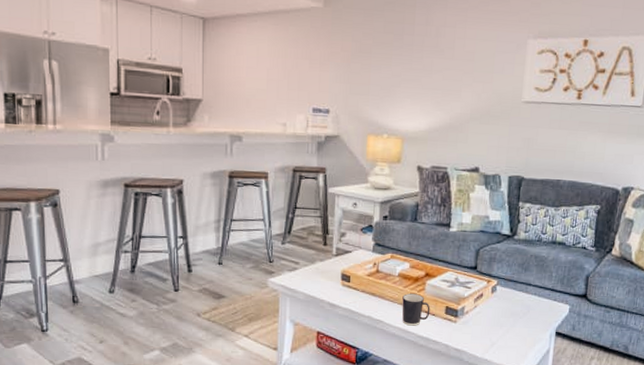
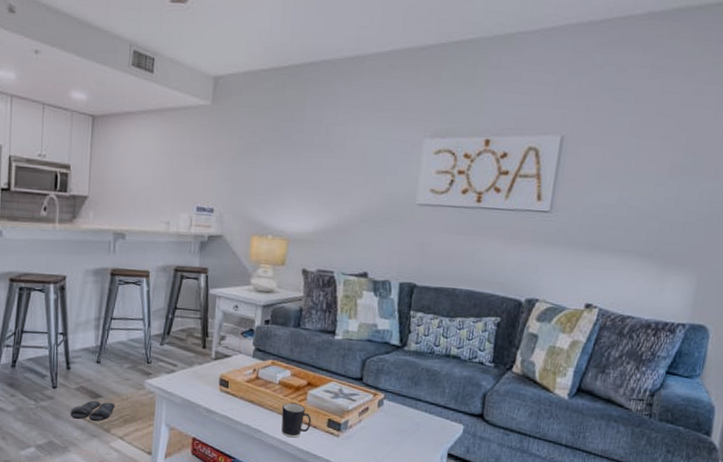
slippers: none [195,301,239,321] -> present [71,400,115,421]

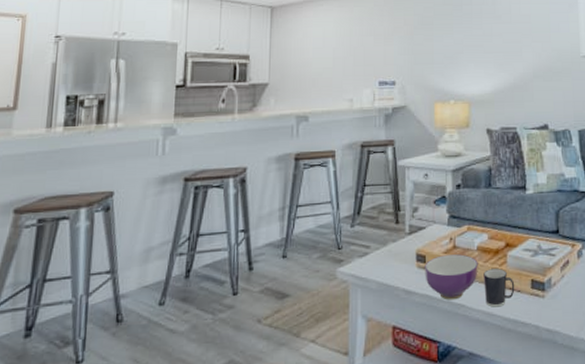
slippers: present [71,400,115,421] -> none [255,300,305,327]
bowl: none [226,383,278,425] -> present [425,254,478,300]

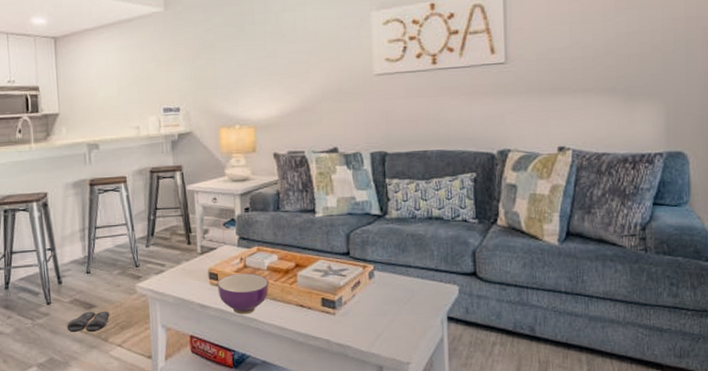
slippers: none [255,300,305,327] -> present [68,311,110,332]
mug: present [483,268,515,307] -> none [274,287,306,322]

